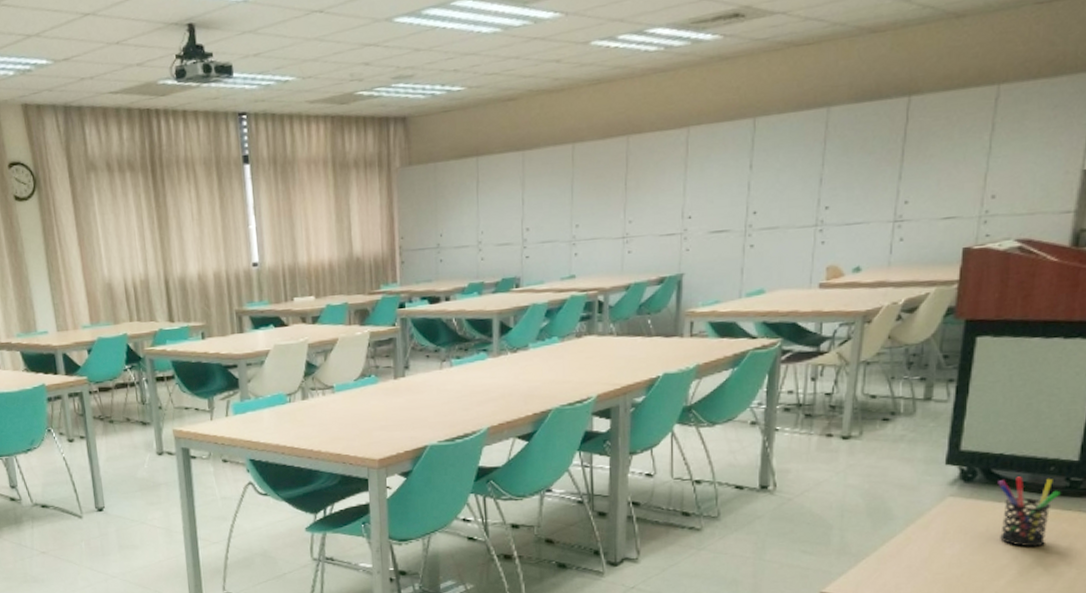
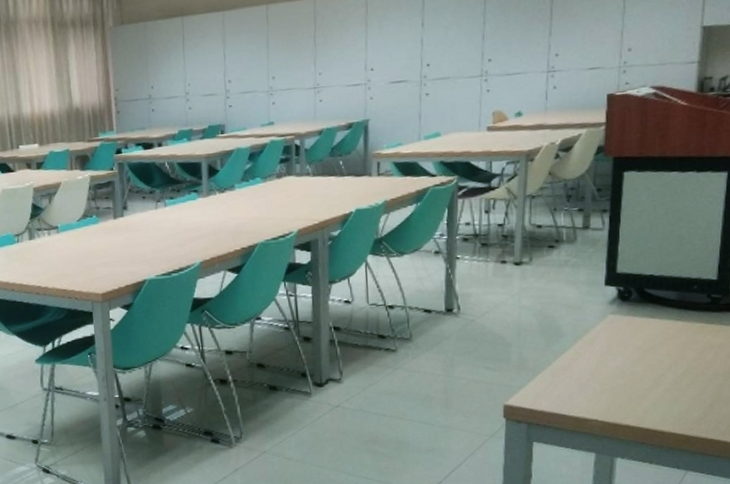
pen holder: present [998,476,1061,547] -> none [650,294,704,358]

